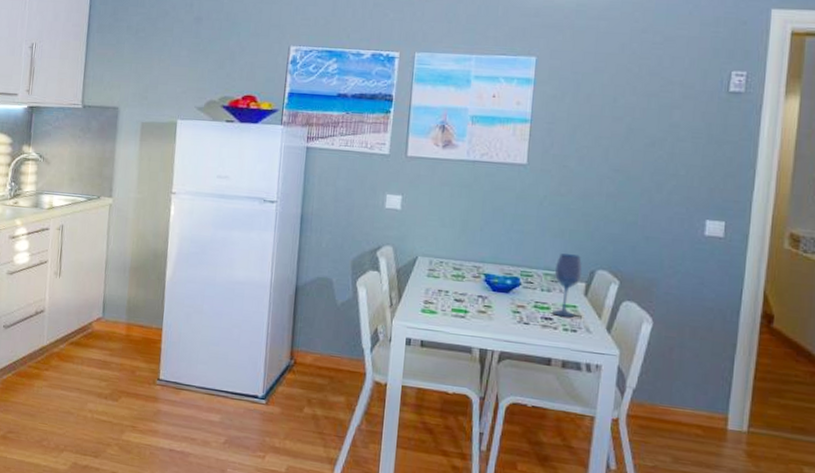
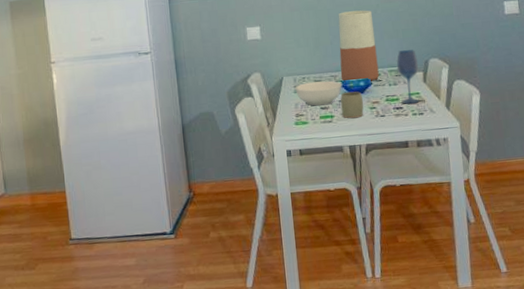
bowl: none [429,268,484,298] -> present [295,81,342,106]
mug: none [478,287,507,320] -> present [340,91,364,119]
vase: none [485,196,538,282] -> present [338,10,379,83]

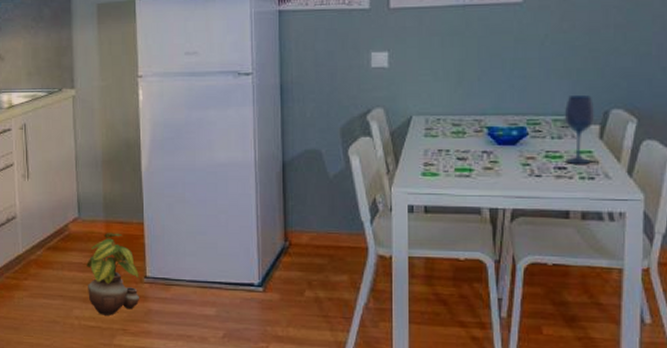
potted plant: none [15,203,67,279] -> present [86,233,140,316]
bowl: present [295,81,342,106] -> none [426,125,487,155]
vase: present [338,10,379,83] -> none [487,40,539,131]
mug: present [340,91,364,119] -> none [483,141,515,175]

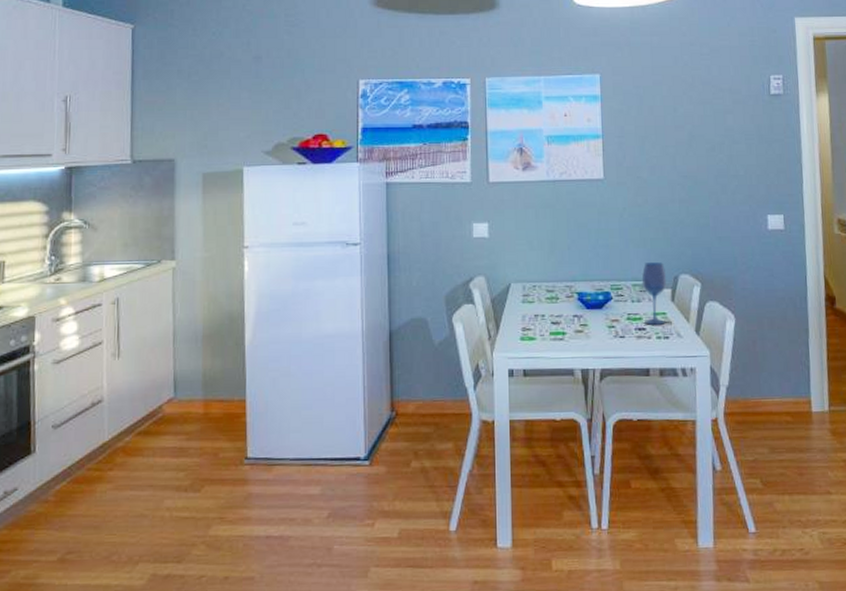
potted plant: present [86,233,140,316] -> none [181,412,240,504]

